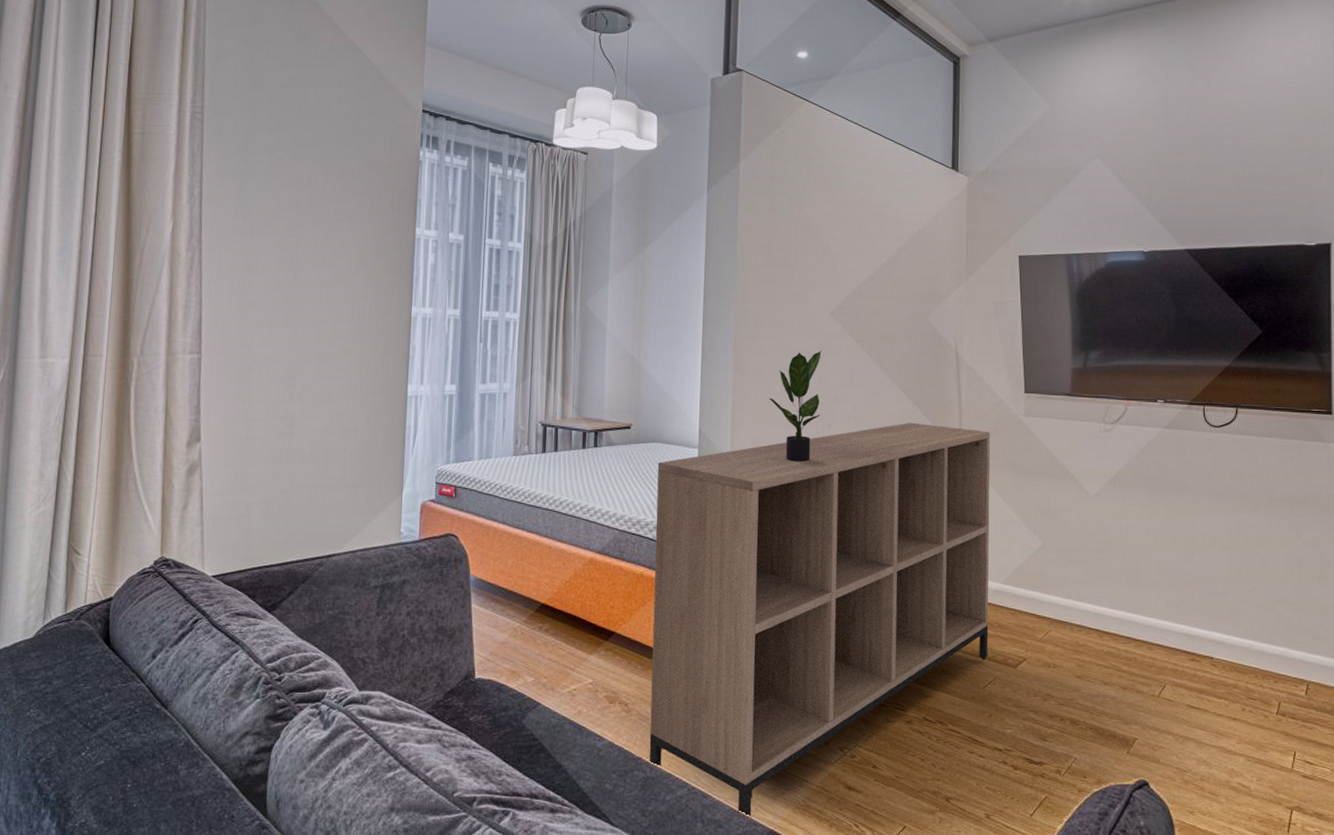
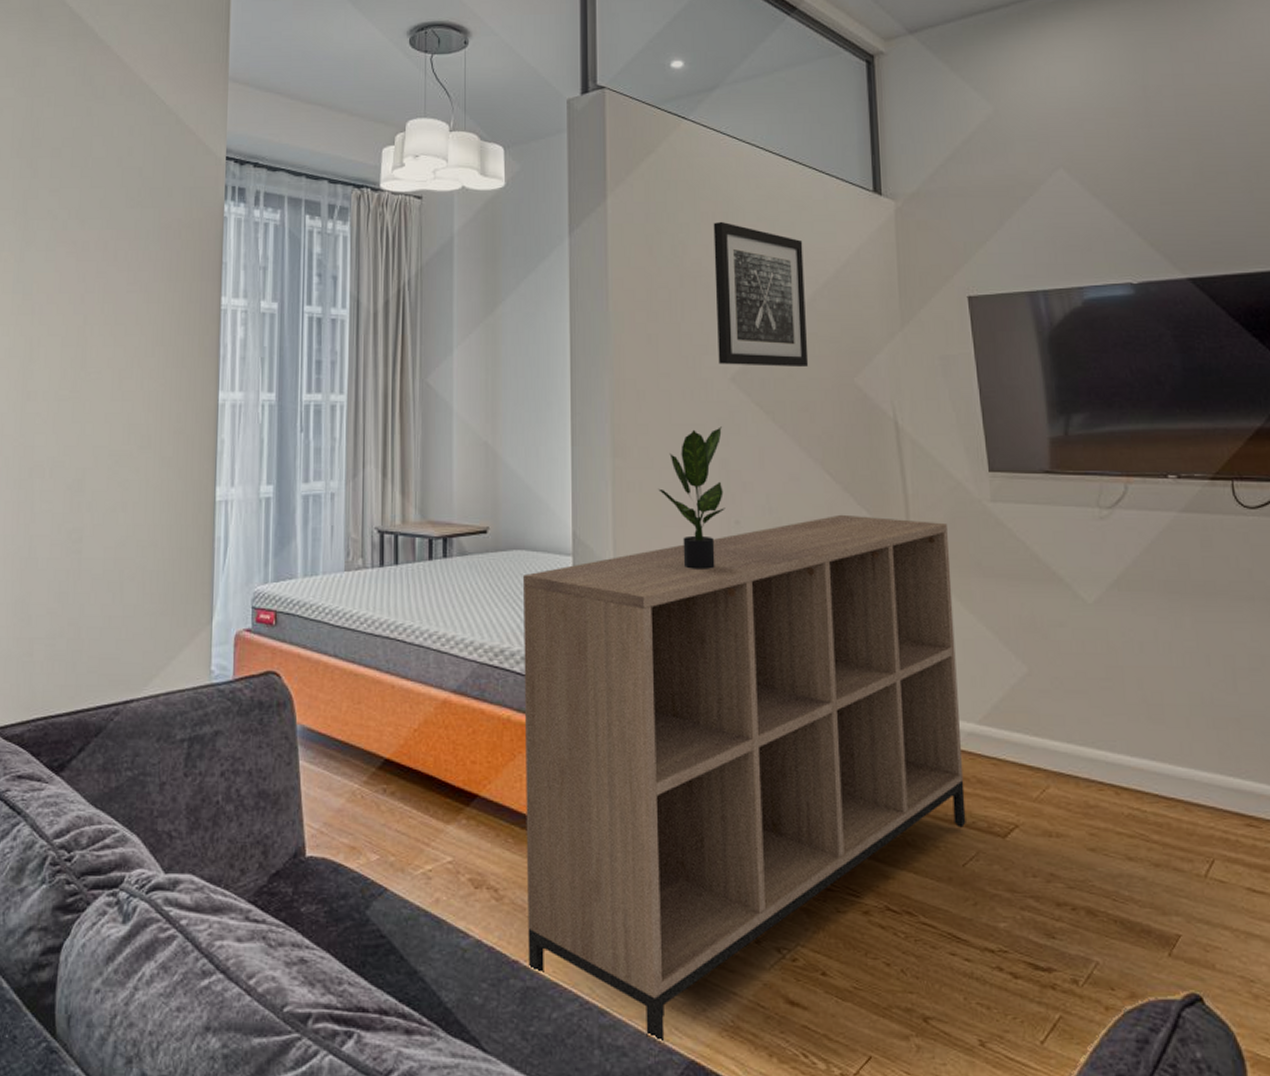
wall art: none [822,186,894,306] -> present [713,221,809,367]

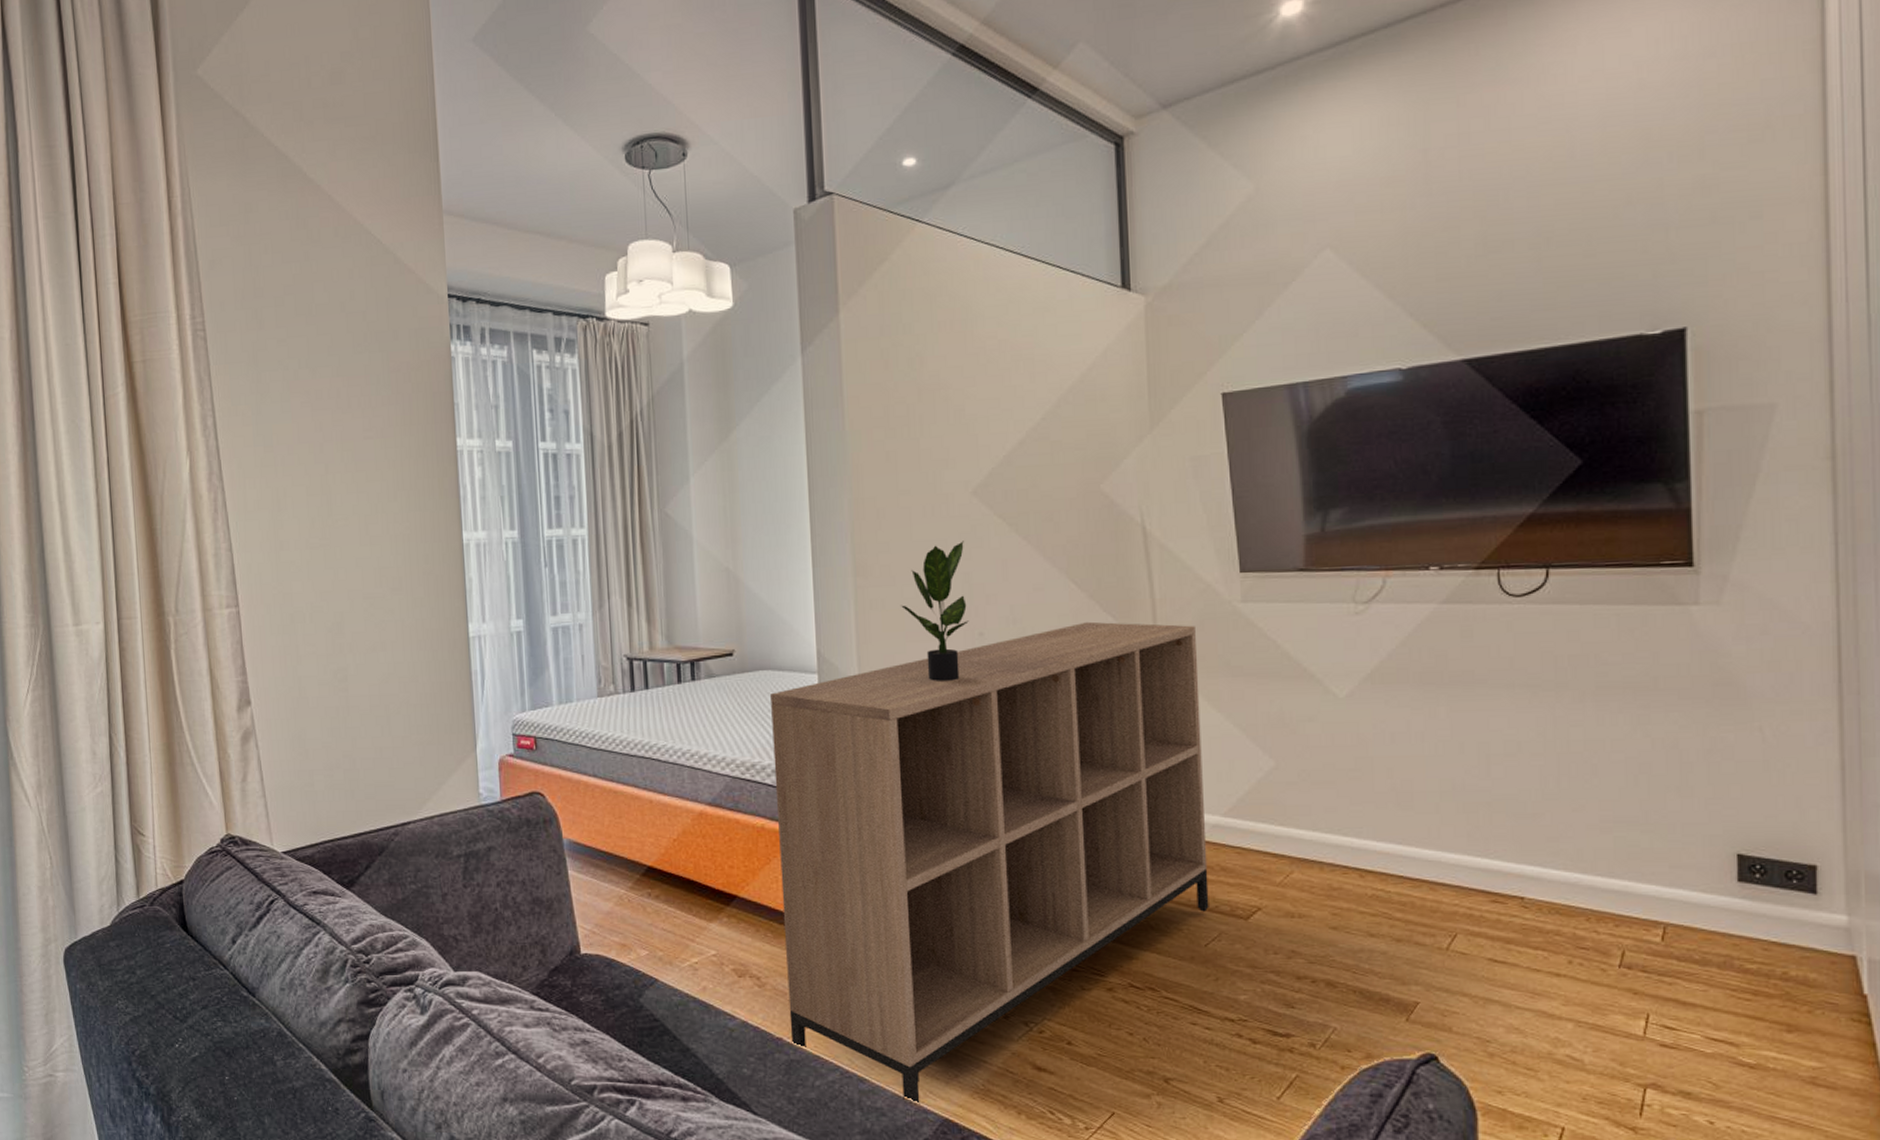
wall art: present [713,221,809,367] -> none [951,329,1053,479]

